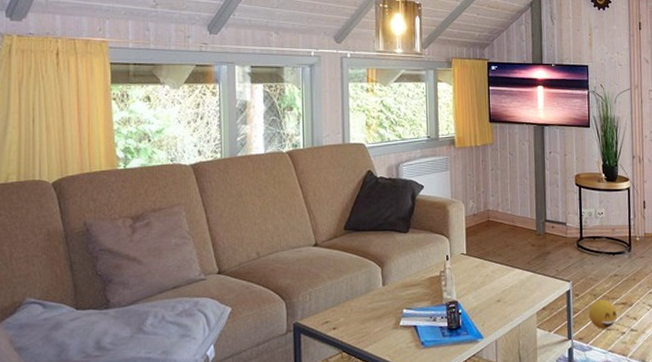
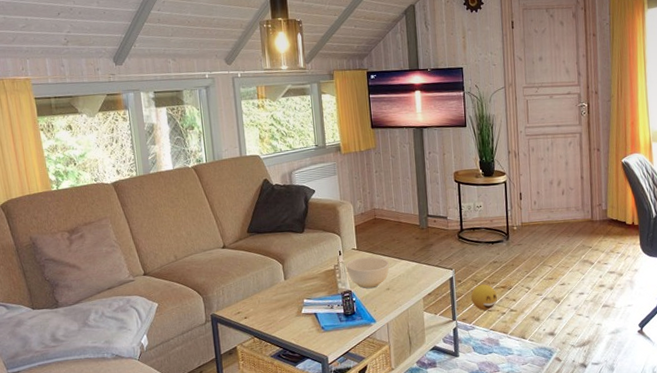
bowl: none [453,263,501,300] -> present [346,257,389,289]

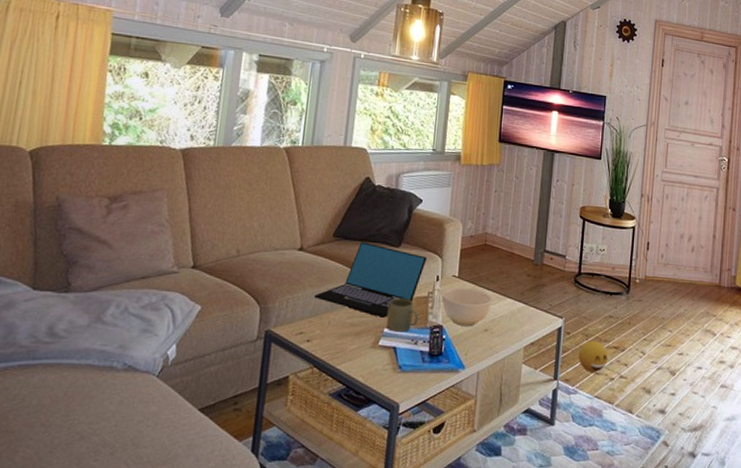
laptop: none [242,233,328,292] -> present [313,242,427,318]
mug: none [303,273,331,301] -> present [386,298,419,332]

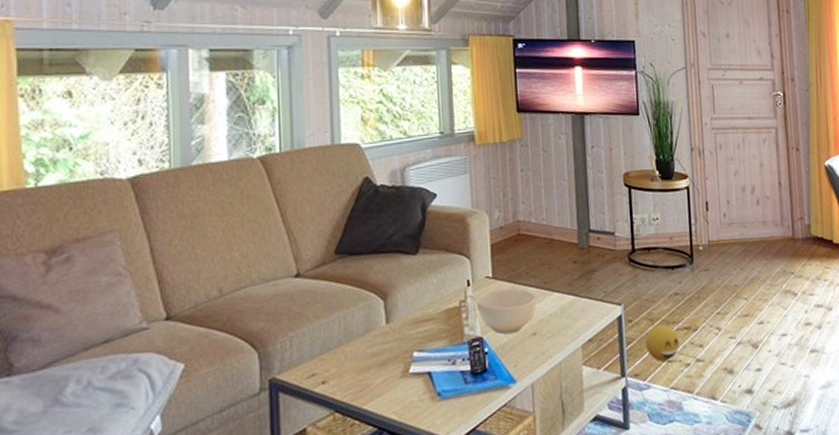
laptop: present [313,242,427,318] -> none [321,254,452,340]
mug: present [386,298,419,332] -> none [413,312,453,354]

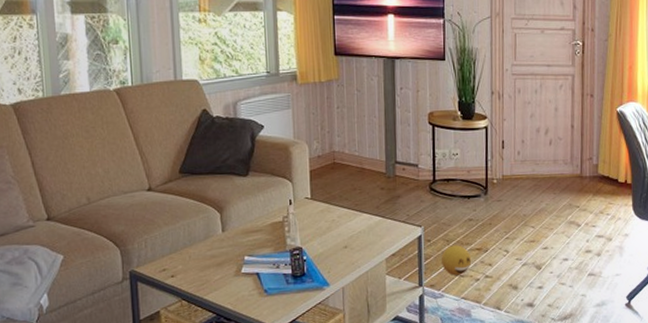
bowl: present [476,288,536,334] -> none [297,208,348,246]

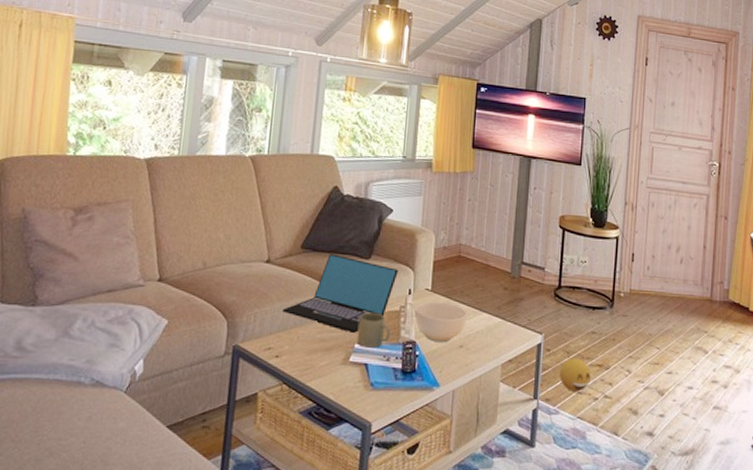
laptop: none [170,175,277,246] -> present [281,254,398,333]
mug: none [244,225,277,259] -> present [357,312,391,348]
bowl: none [297,208,348,246] -> present [414,301,467,343]

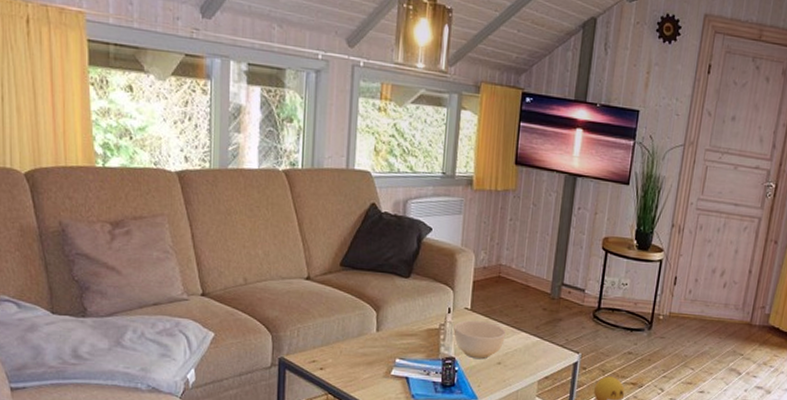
laptop: present [281,254,398,333] -> none [324,272,438,348]
mug: present [357,312,391,348] -> none [398,329,431,363]

